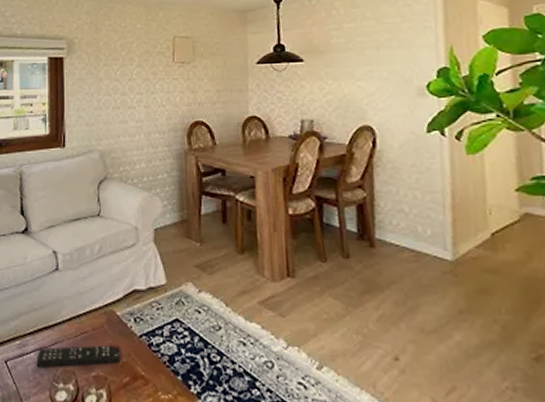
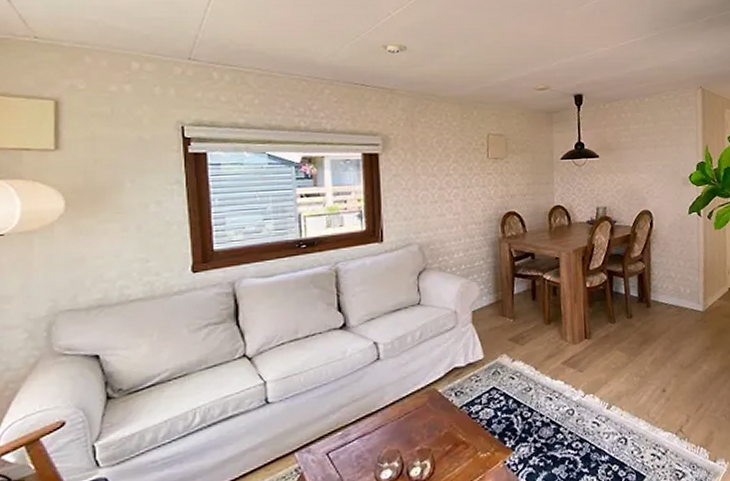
remote control: present [36,344,121,367] -> none [360,418,443,452]

